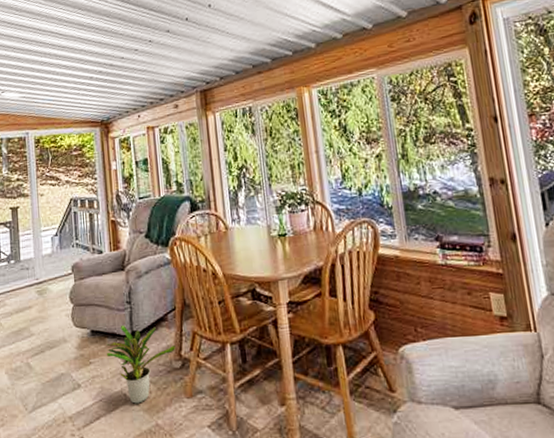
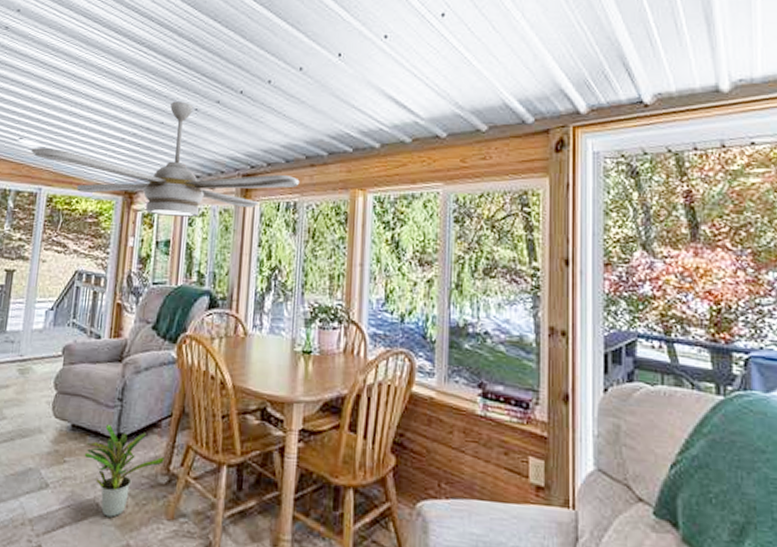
ceiling fan: none [13,36,251,139] -> present [31,101,300,217]

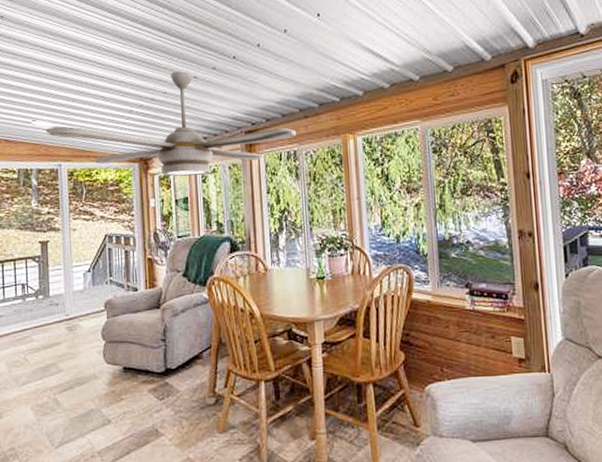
potted plant: present [84,423,164,518] -> none [138,362,210,439]

